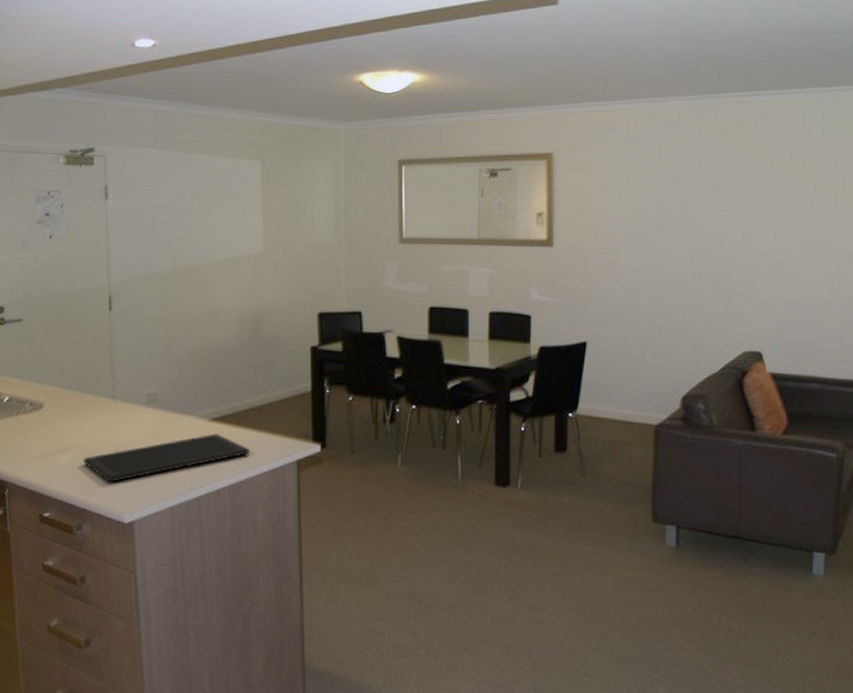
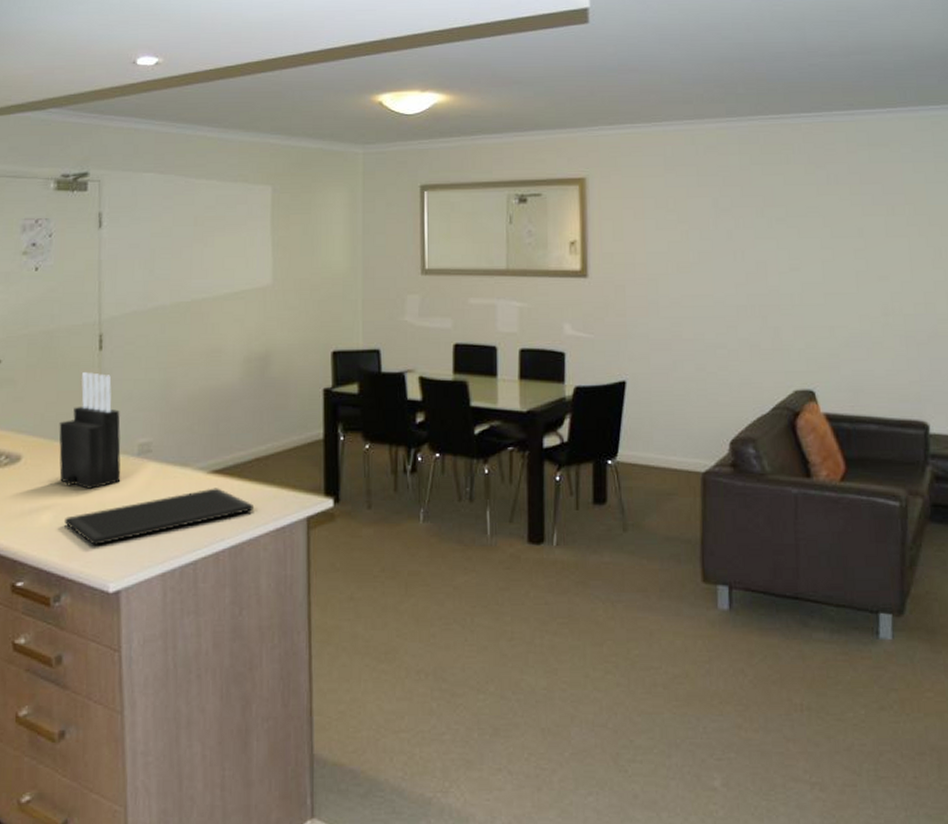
knife block: none [76,330,132,433] -> present [59,372,121,489]

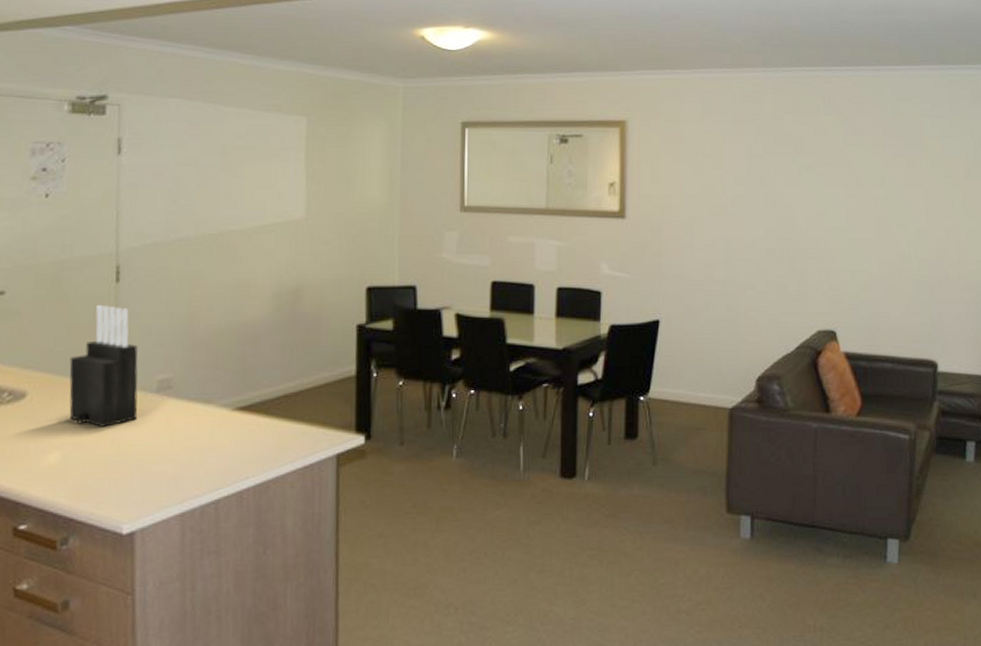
cutting board: present [65,488,255,545] -> none [74,425,282,486]

